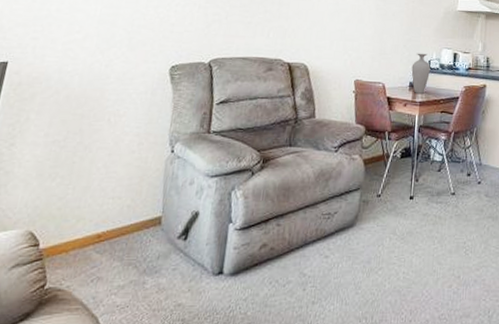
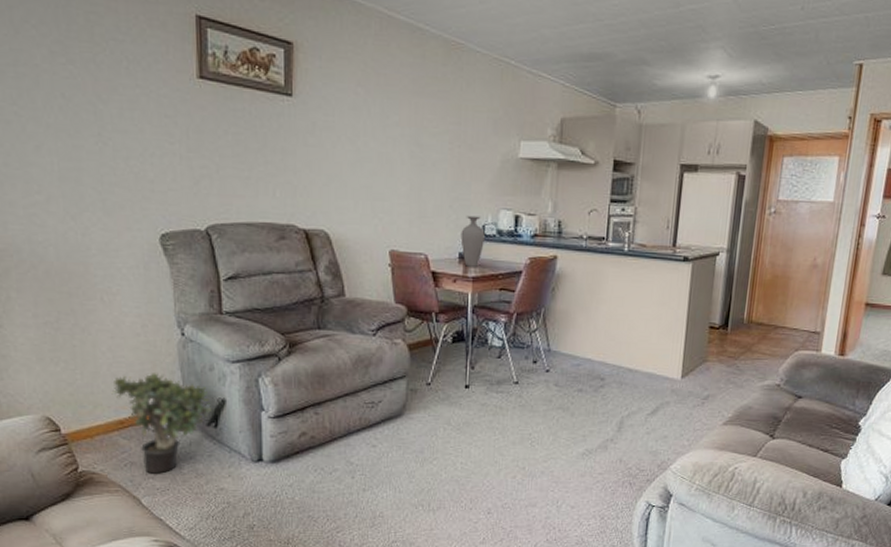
potted plant: none [96,187,186,291] -> present [111,373,213,475]

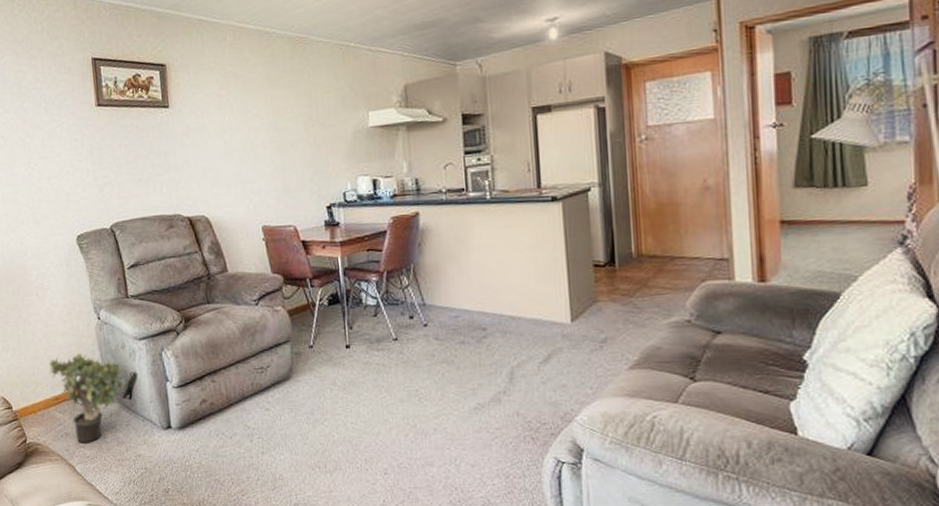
vase: present [460,215,485,268] -> none [324,185,347,234]

